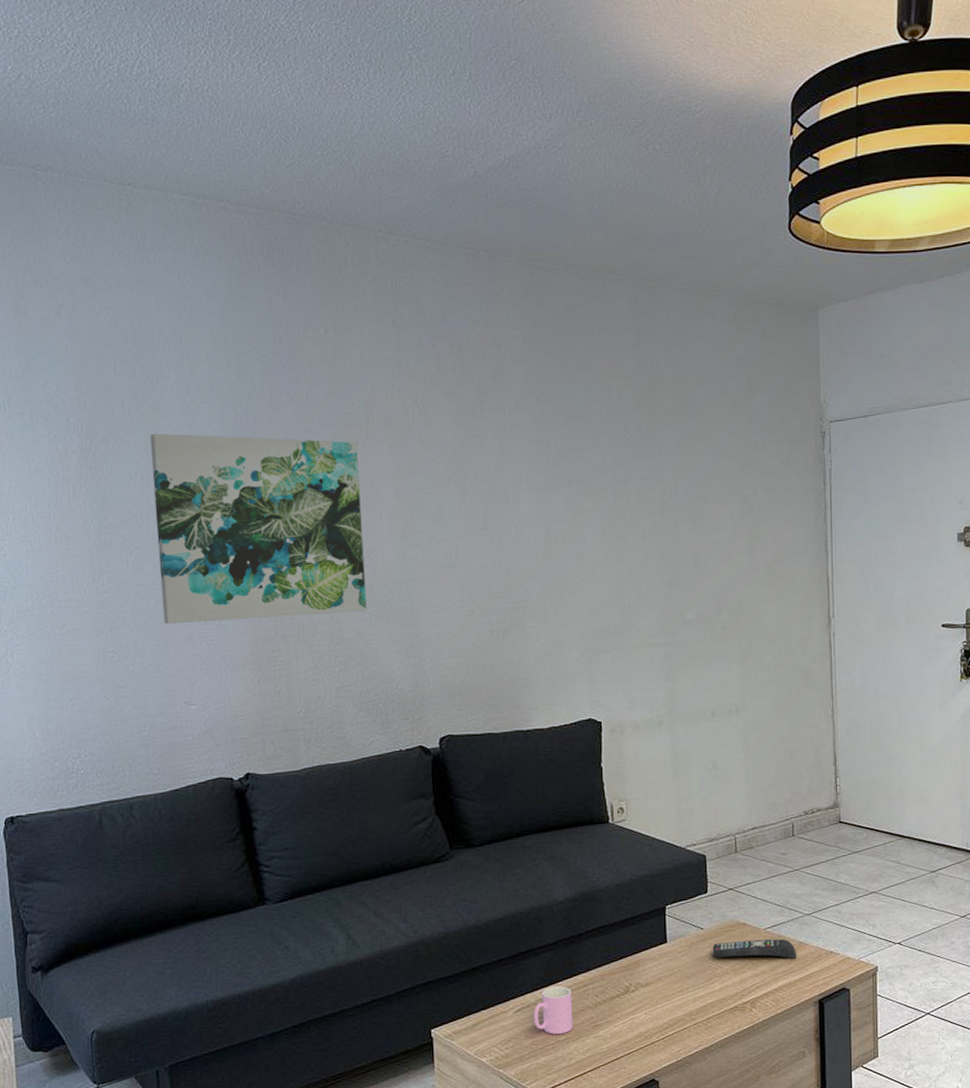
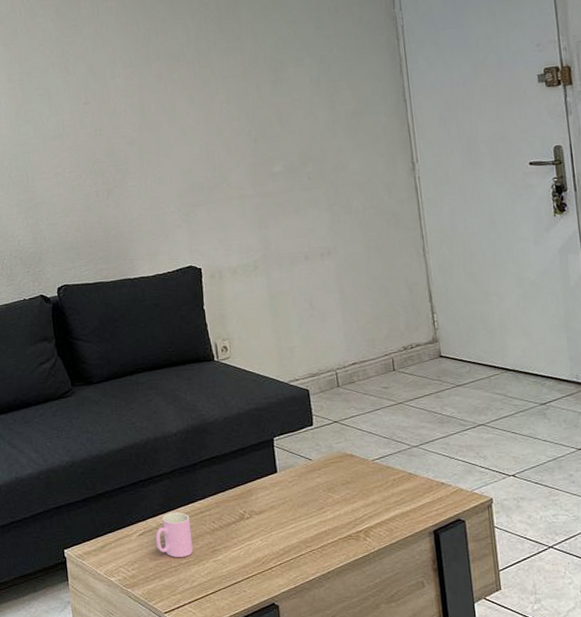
remote control: present [712,938,796,959] -> none [322,470,407,490]

